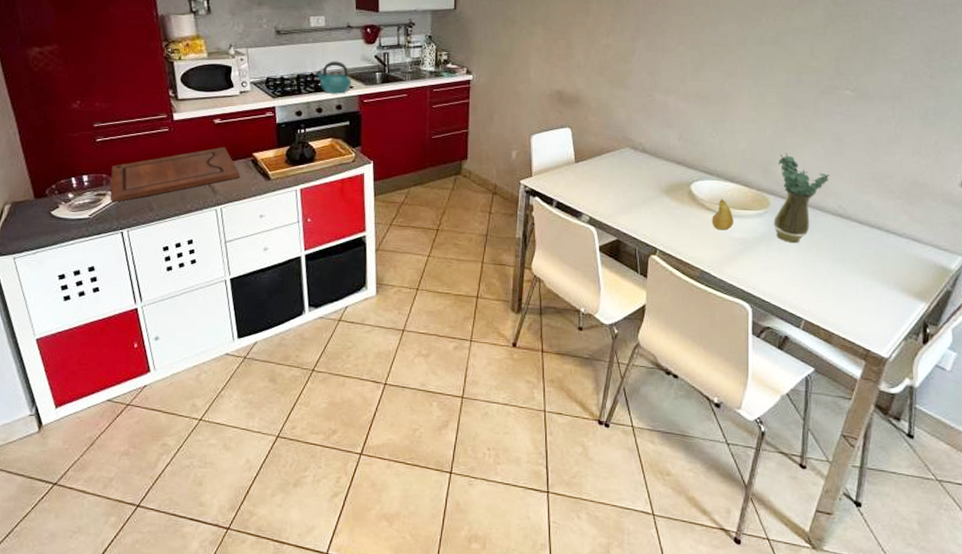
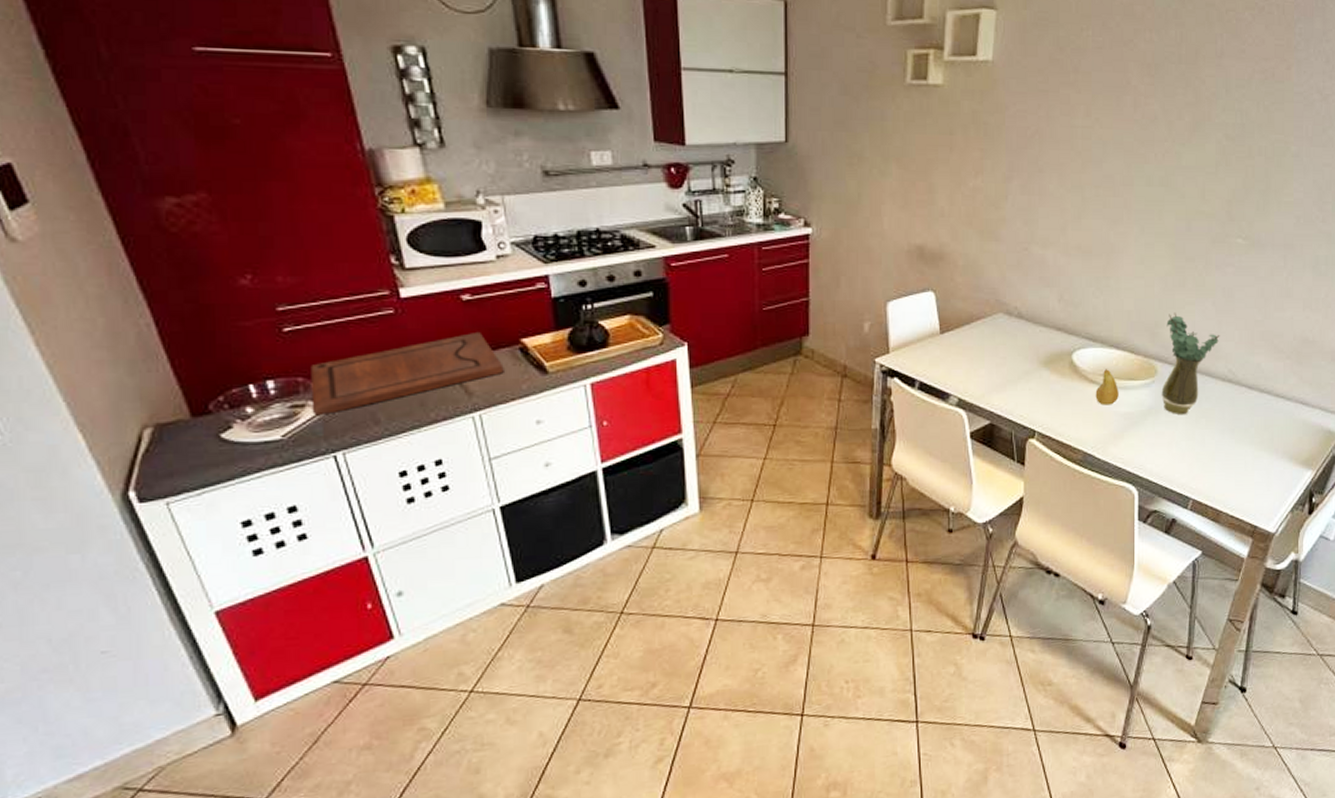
kettle: present [315,61,352,94] -> none [602,212,654,256]

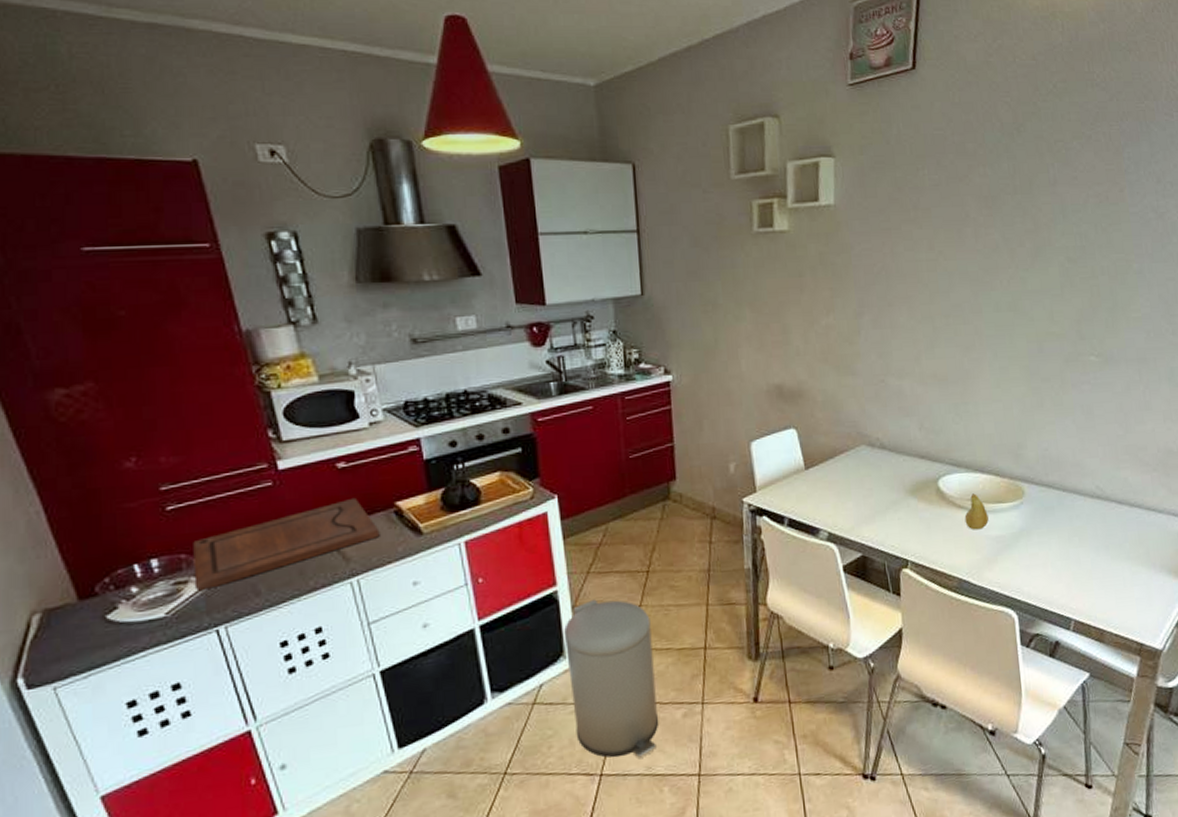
pedal bin: none [686,449,776,606] -> present [563,599,658,758]
vase: present [1161,312,1220,414] -> none [1028,433,1084,535]

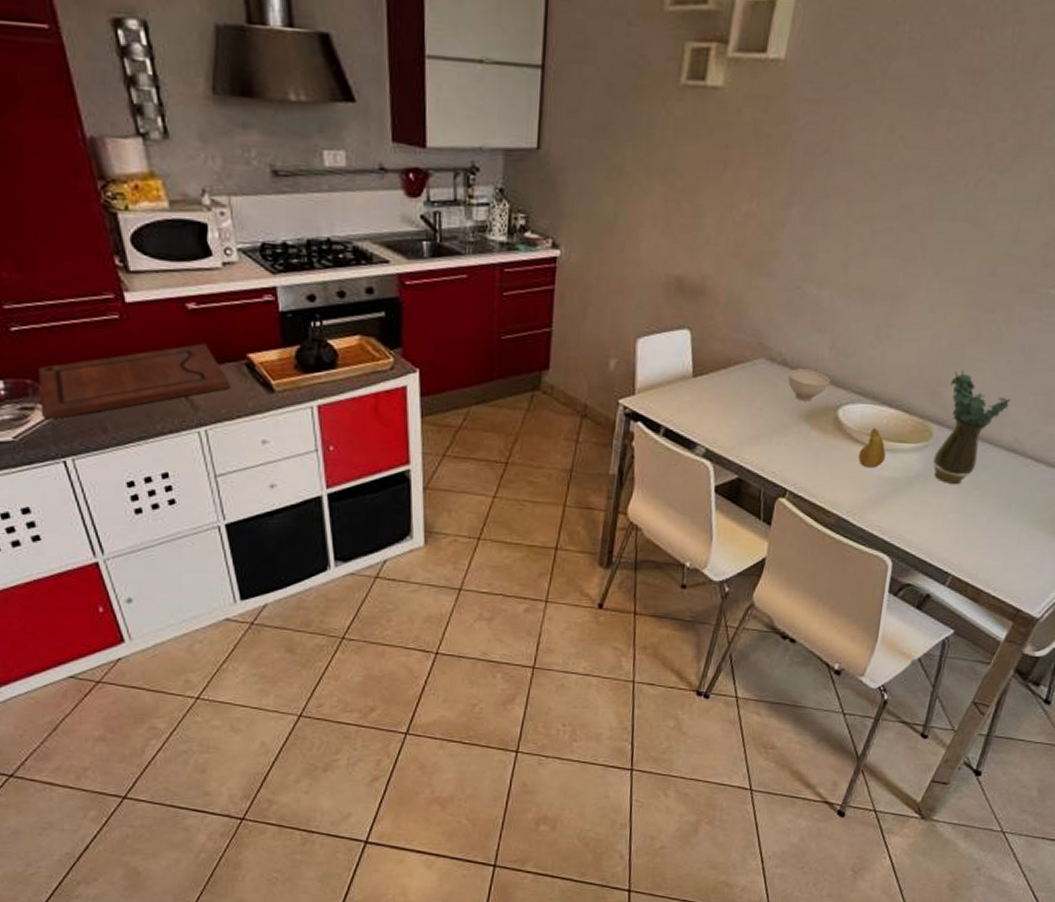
pedal bin: present [563,599,658,758] -> none [412,483,503,643]
bowl: none [887,449,926,478] -> present [787,369,830,402]
vase: none [1028,433,1084,535] -> present [933,370,1011,484]

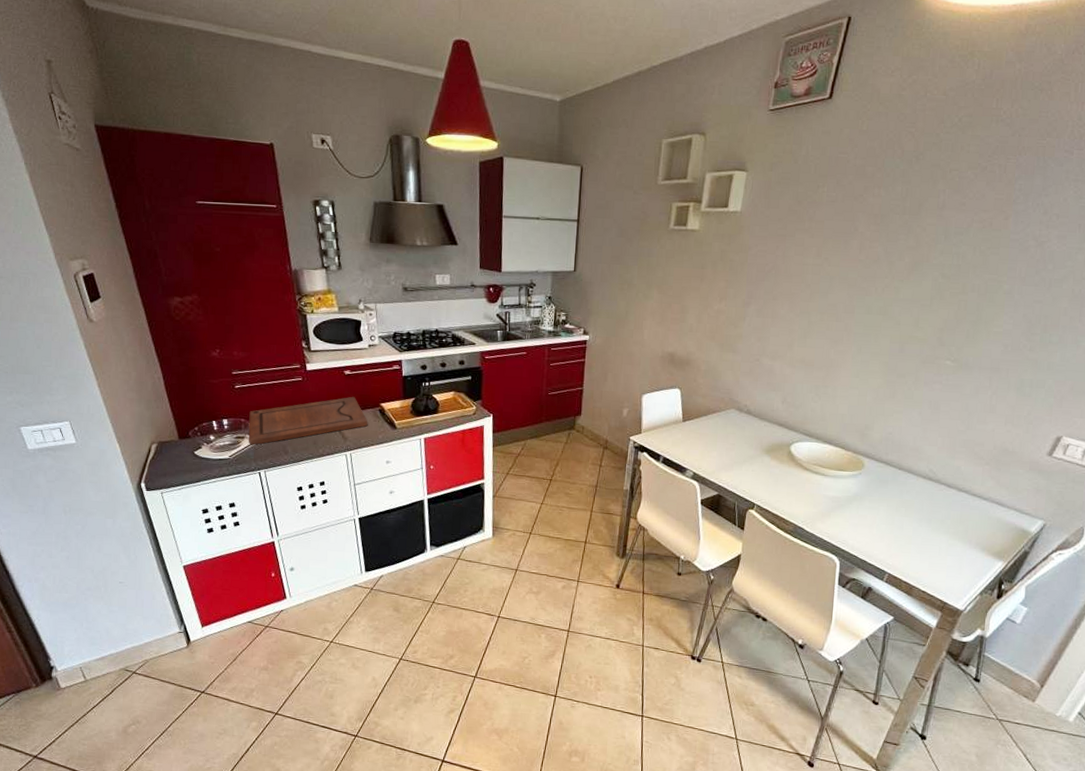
bowl: present [787,369,830,402] -> none [752,417,783,440]
fruit: present [858,428,886,468] -> none [808,460,829,489]
vase: present [933,370,1011,484] -> none [866,418,924,503]

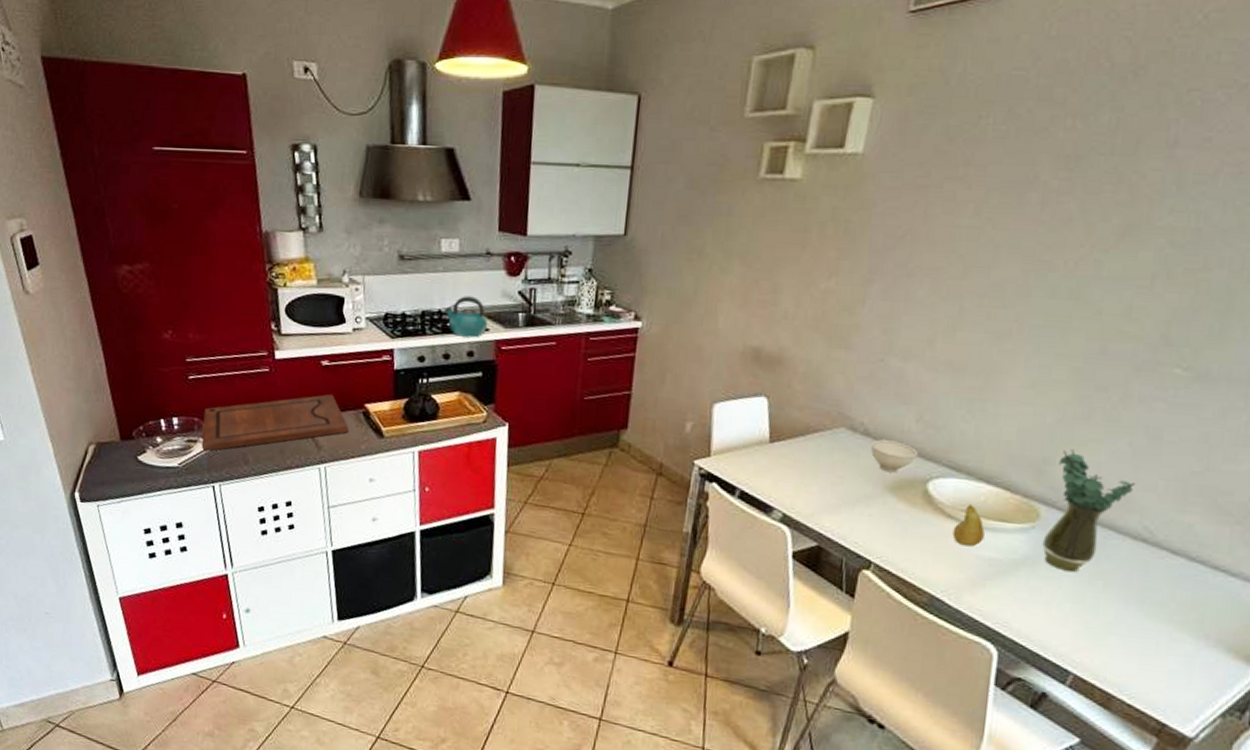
kettle: none [439,318,475,350] -> present [443,296,488,338]
bowl: none [752,417,783,440] -> present [870,439,918,473]
fruit: none [808,460,829,489] -> present [952,504,985,547]
vase: none [866,418,924,503] -> present [1042,449,1136,572]

